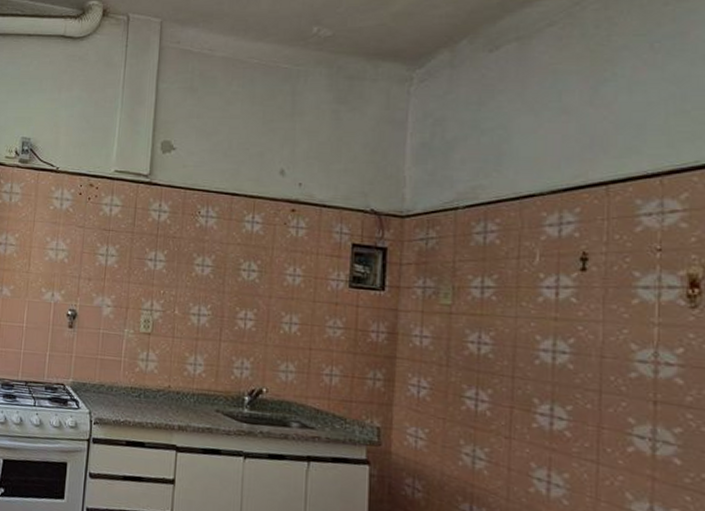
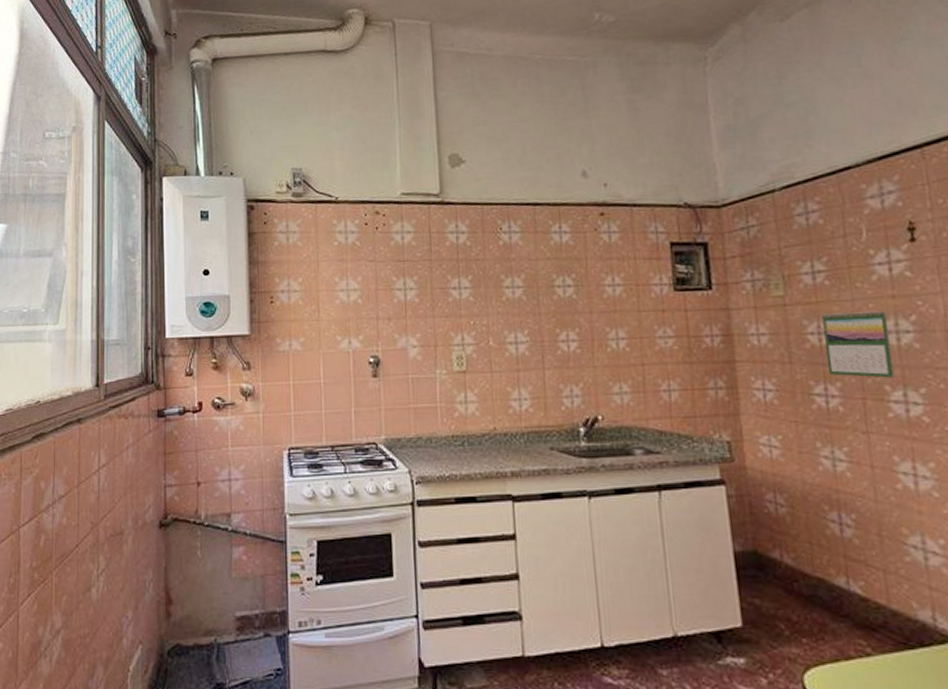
calendar: none [482,326,547,392] -> present [822,311,894,378]

